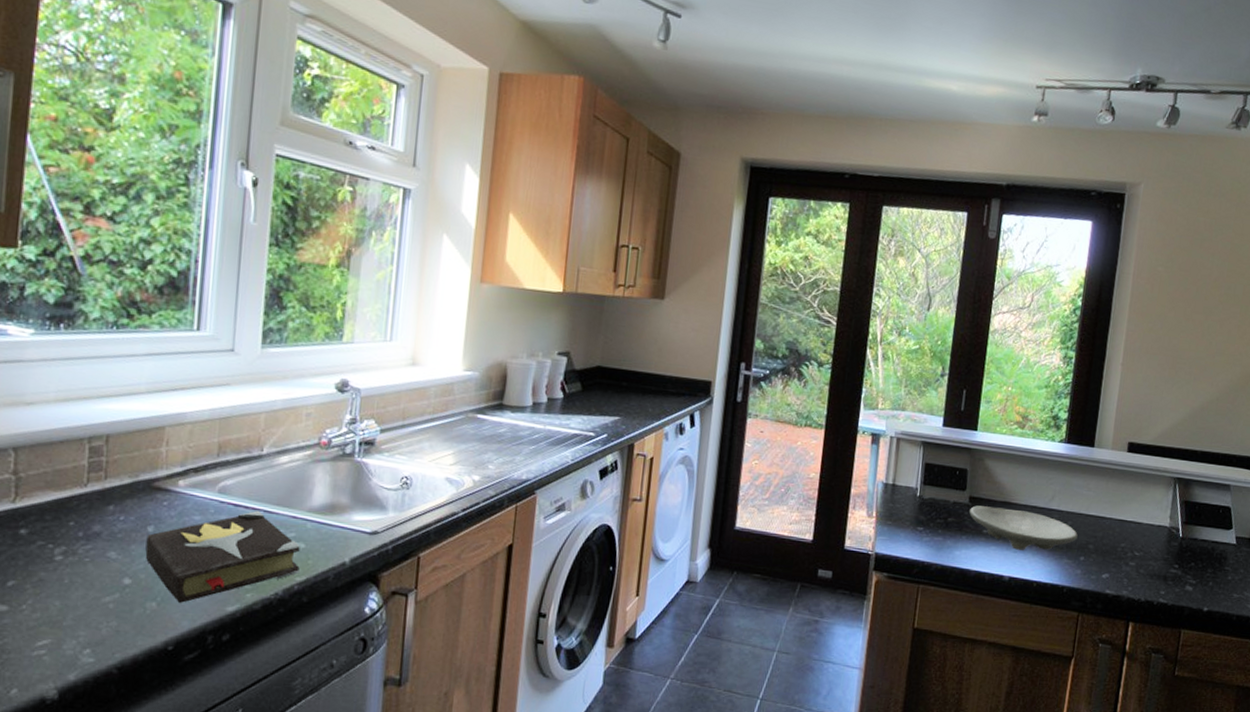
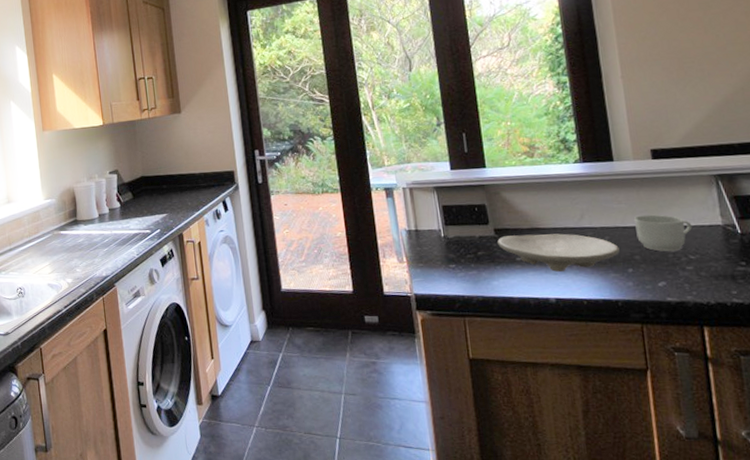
mug: none [1095,505,1145,546] -> present [634,214,693,252]

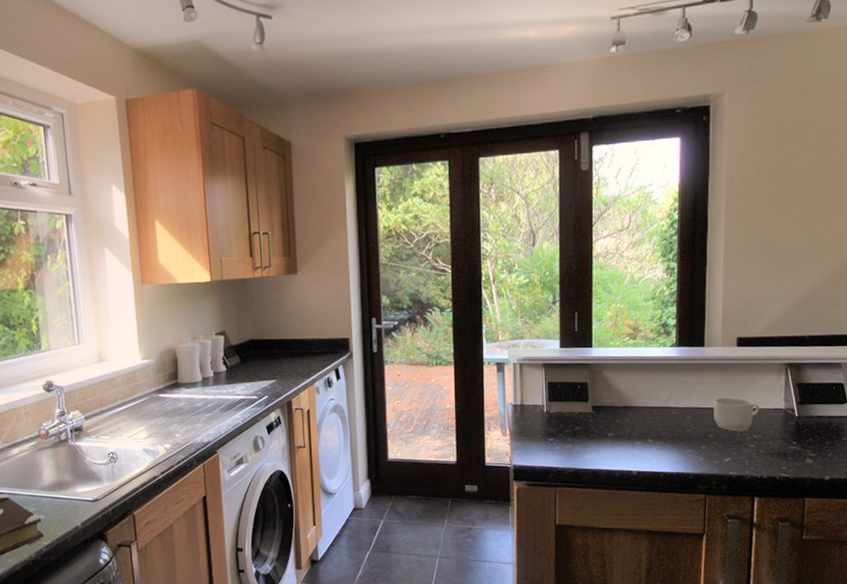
bowl: present [497,233,620,272] -> none [594,412,697,447]

